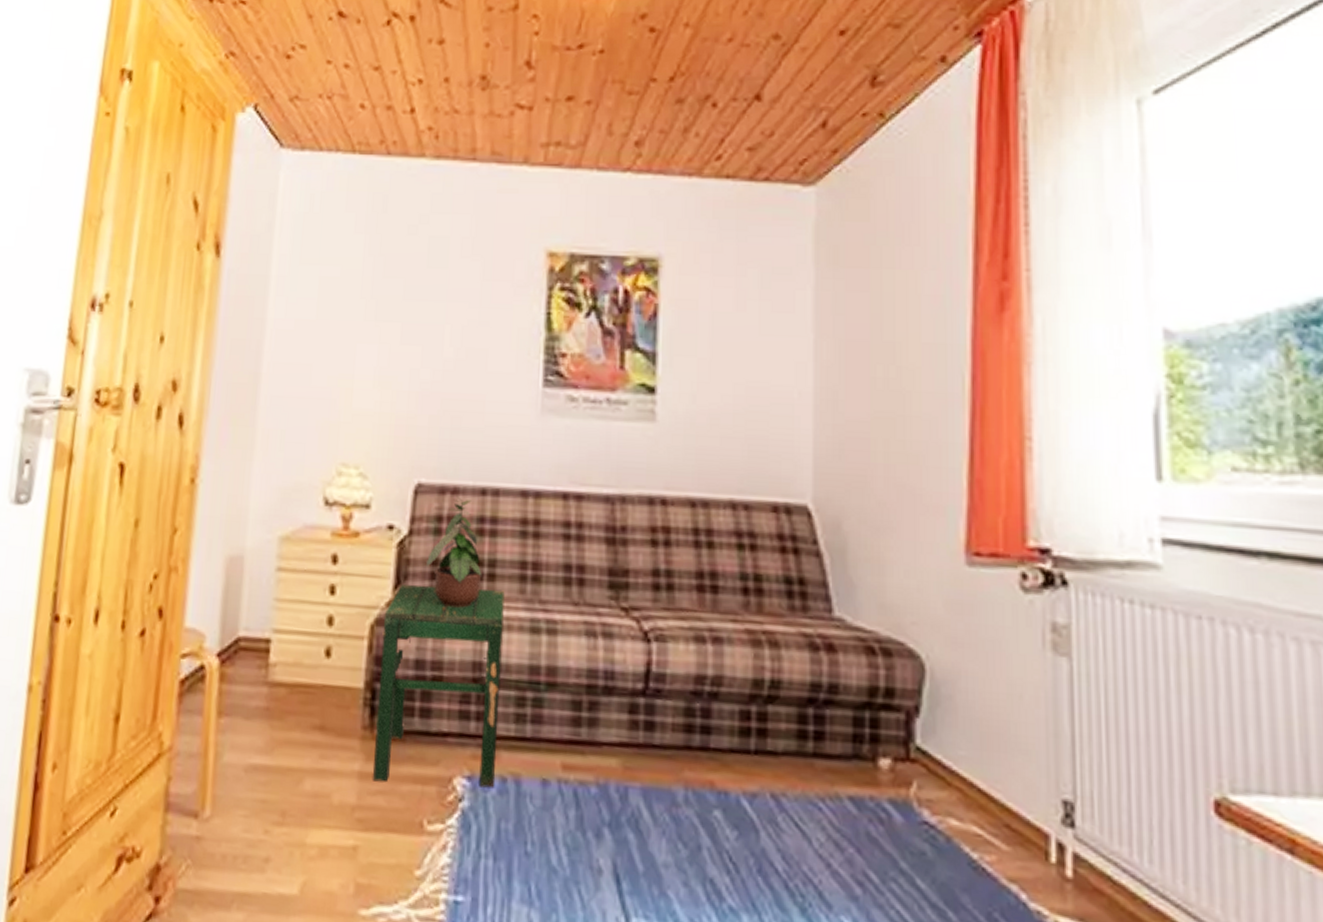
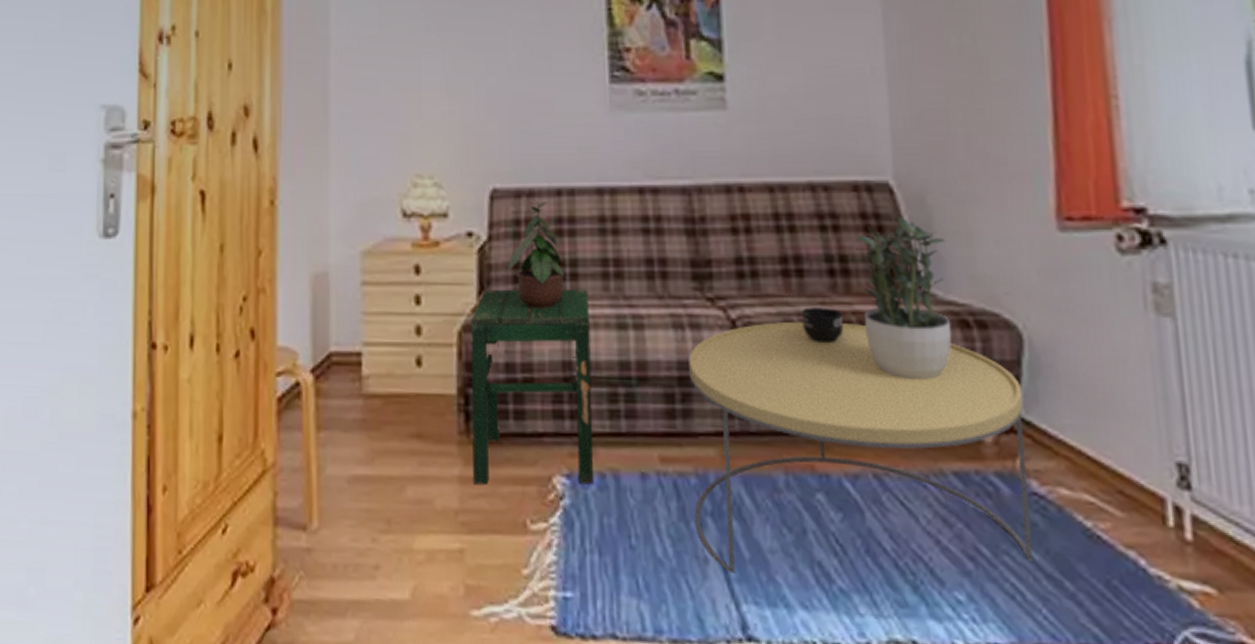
coffee table: none [591,636,921,890] -> present [689,321,1033,573]
mug: none [713,623,752,662] -> present [801,307,843,344]
potted plant: none [766,539,858,704] -> present [852,215,952,380]

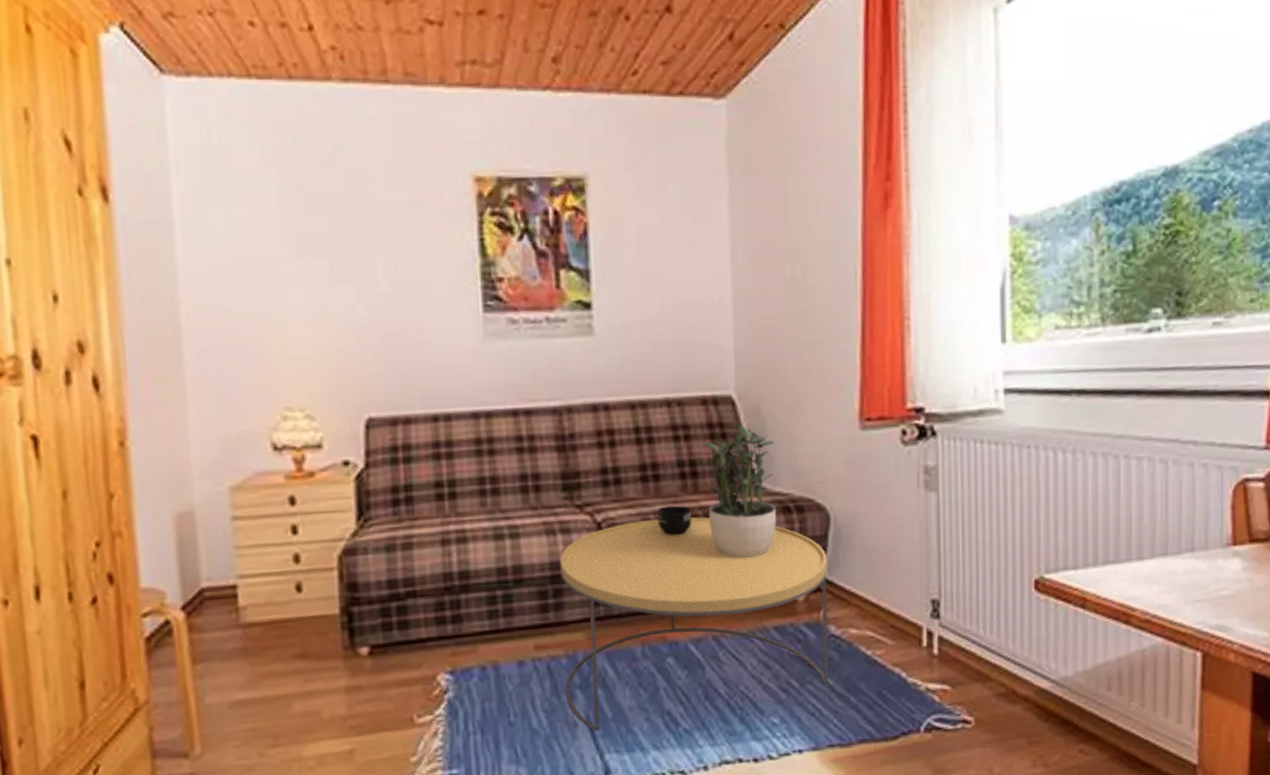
stool: present [470,288,593,485] -> none [350,506,475,692]
potted plant: present [507,199,565,309] -> none [386,426,443,529]

